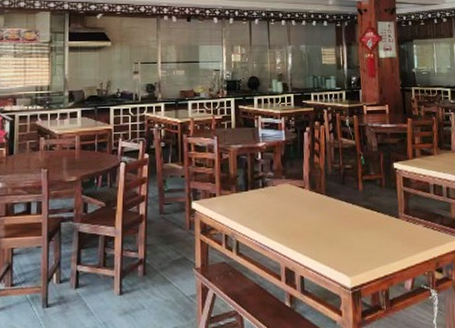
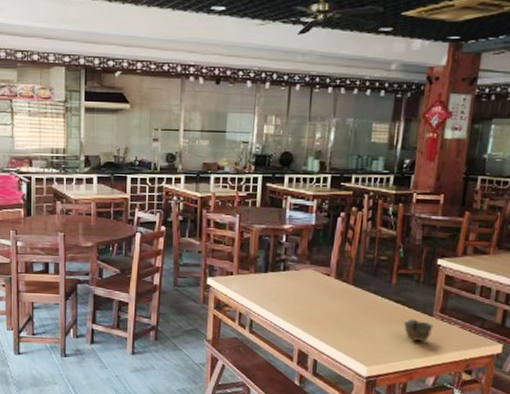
cup: none [375,222,402,244] -> present [403,318,434,341]

